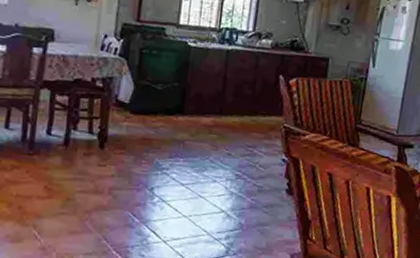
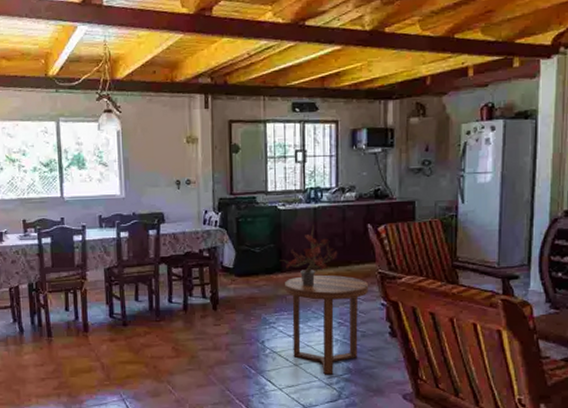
potted plant: none [182,67,245,133] -> present [279,224,337,286]
side table: none [183,121,272,230] -> present [285,274,368,375]

